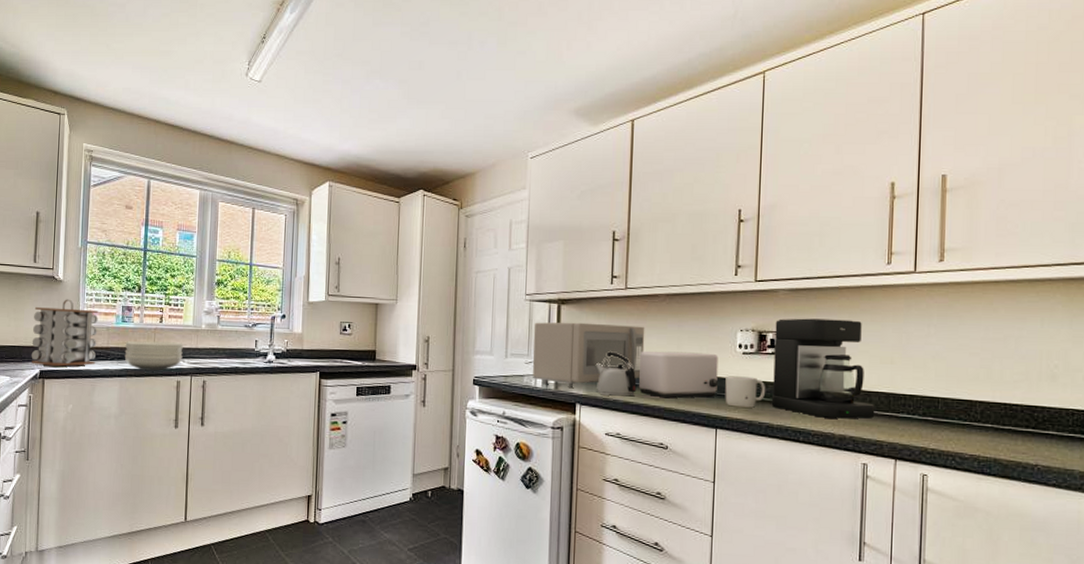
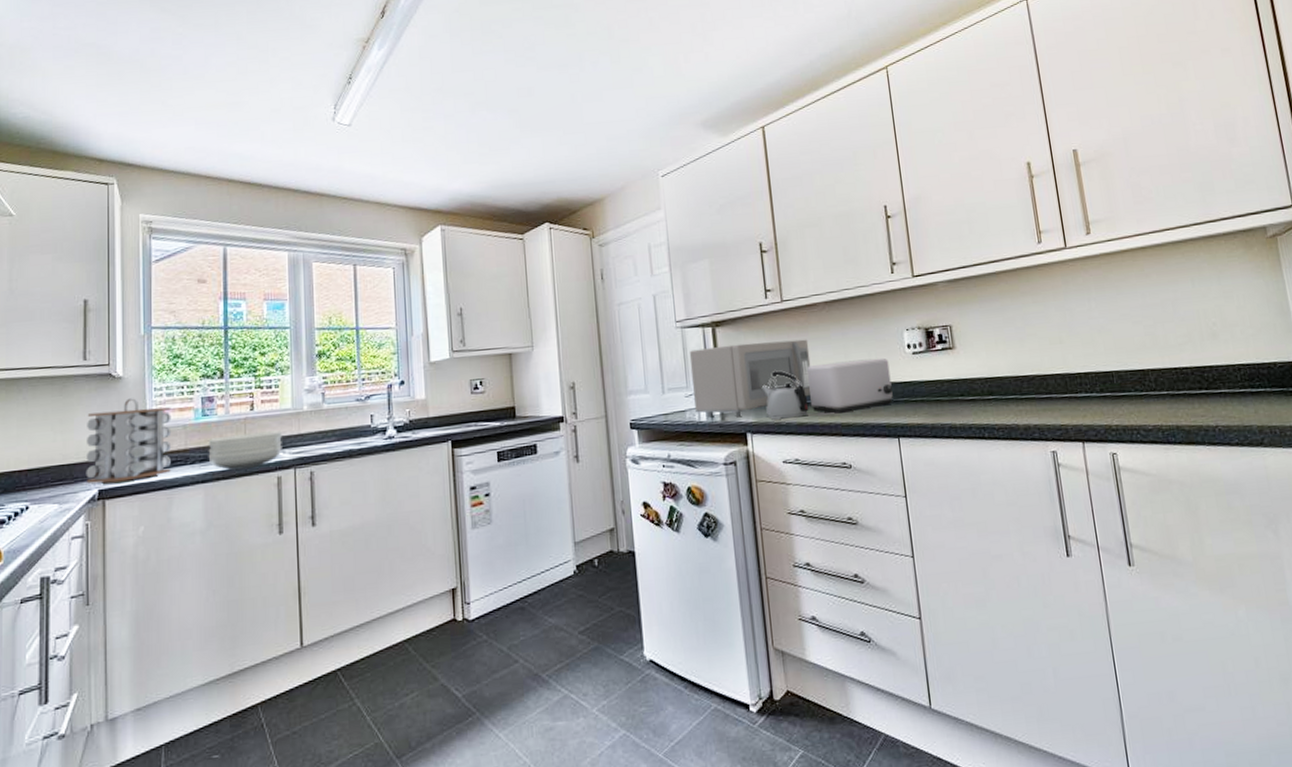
mug: present [725,376,766,408] -> none [899,376,943,412]
coffee maker: present [771,318,875,419] -> none [940,304,1055,410]

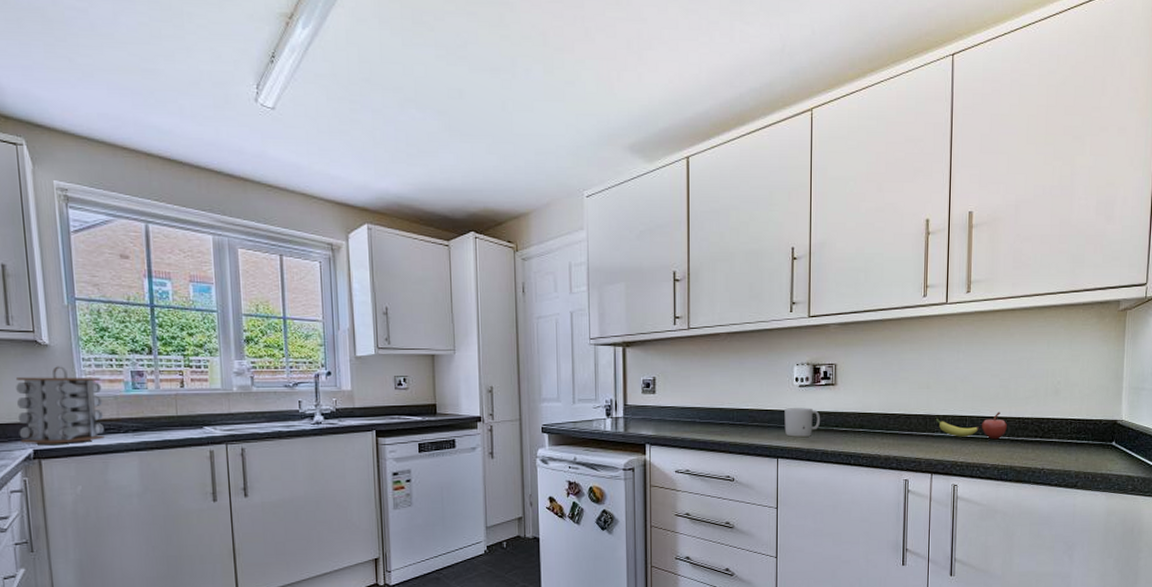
bowl: present [208,430,282,471] -> none [139,408,214,442]
microwave: present [689,339,812,418] -> none [600,364,709,430]
kettle: present [761,370,809,421] -> none [662,391,703,436]
toaster: present [806,357,893,413] -> none [704,388,777,433]
mug: none [899,376,943,412] -> present [784,408,821,437]
fruit: none [1076,363,1164,397] -> present [935,412,1008,440]

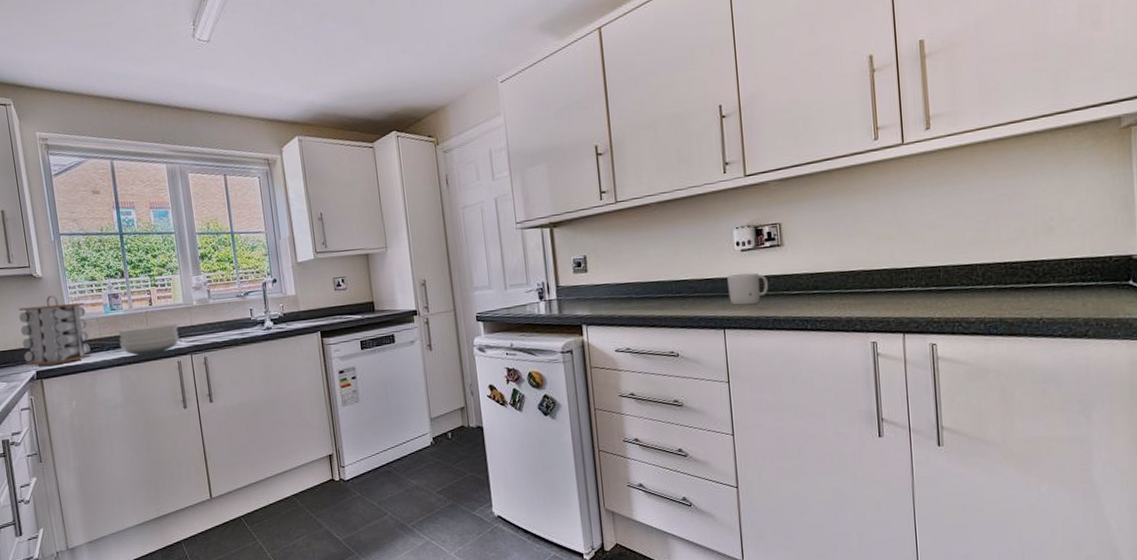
bowl: none [139,408,214,442] -> present [117,322,179,356]
fruit: present [935,412,1008,440] -> none [902,258,992,291]

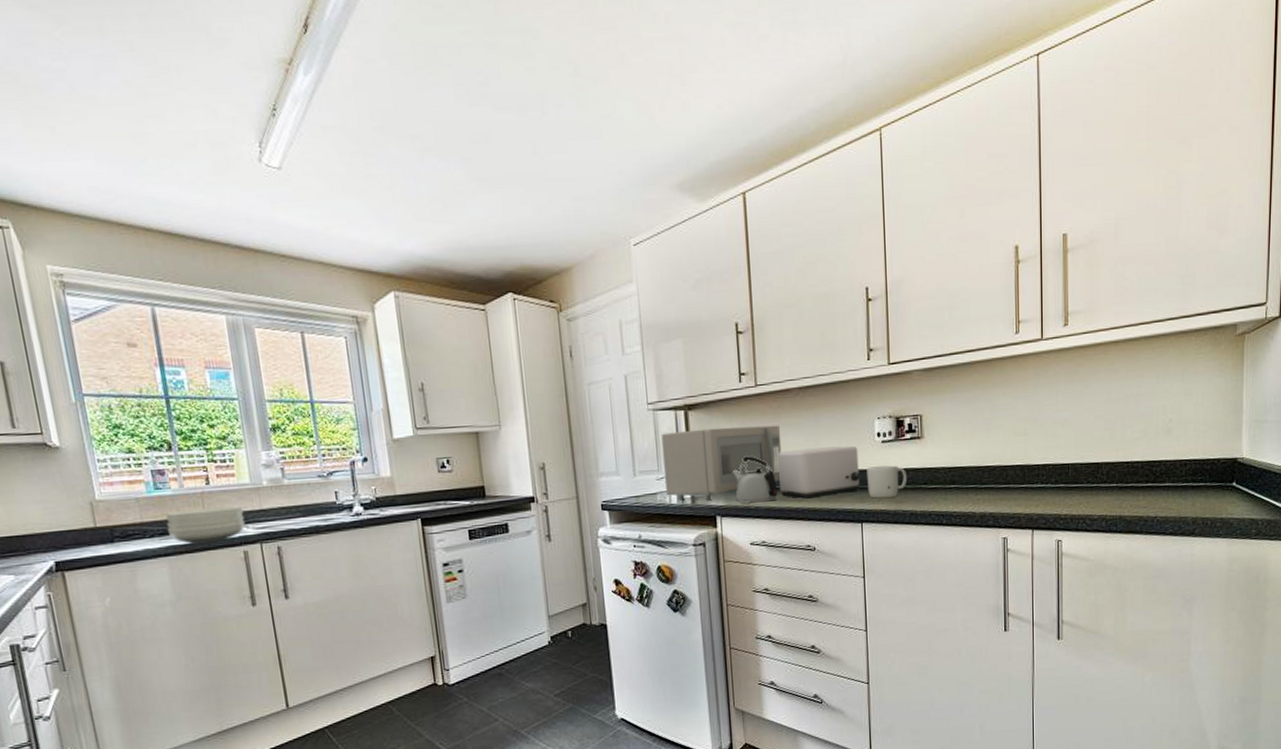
spice rack: present [18,295,91,366] -> none [28,469,130,556]
microwave: none [528,238,643,311] -> present [660,425,782,501]
kettle: none [596,268,640,314] -> present [732,456,778,505]
toaster: none [638,255,721,307] -> present [777,445,860,499]

